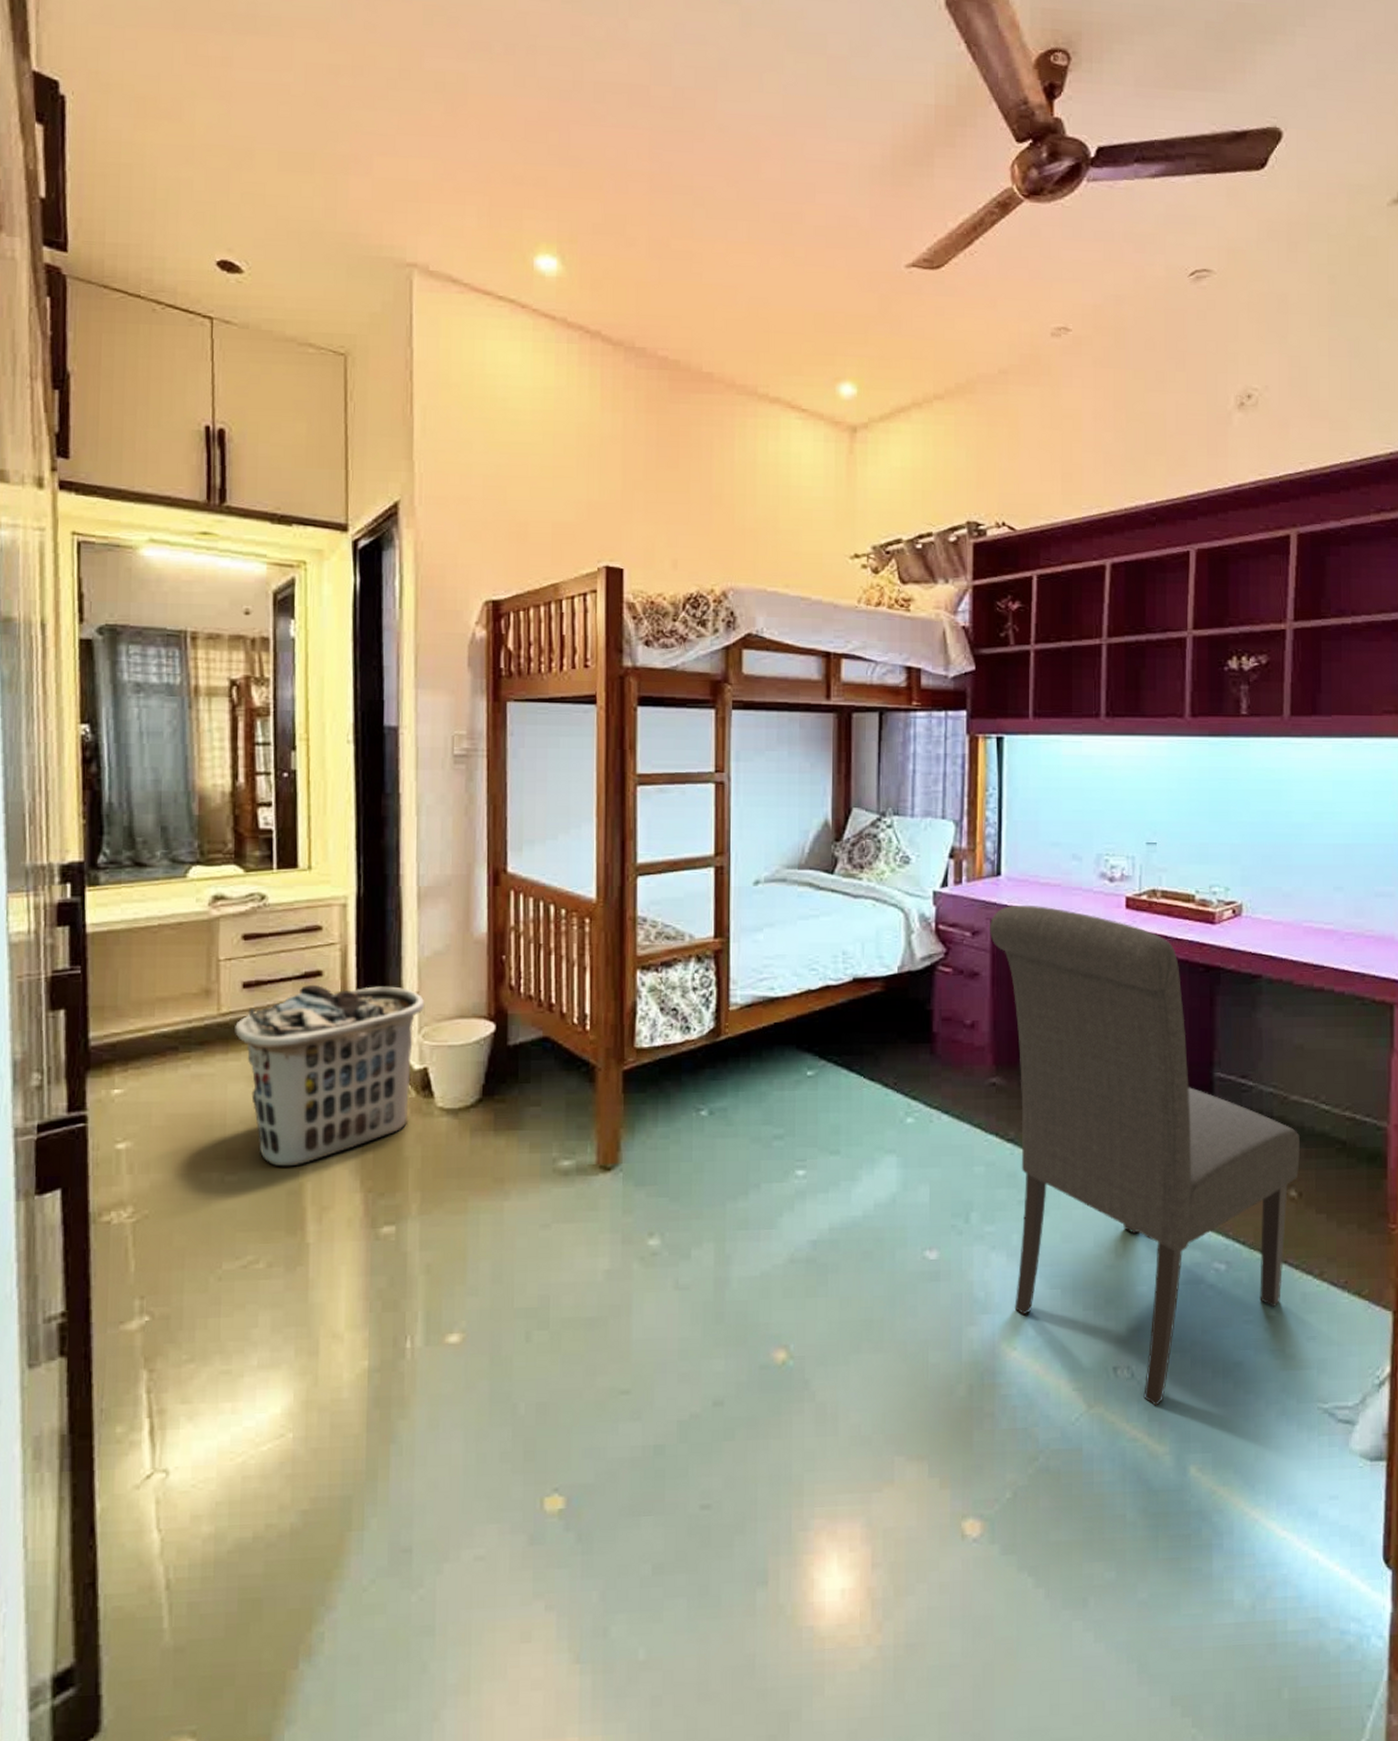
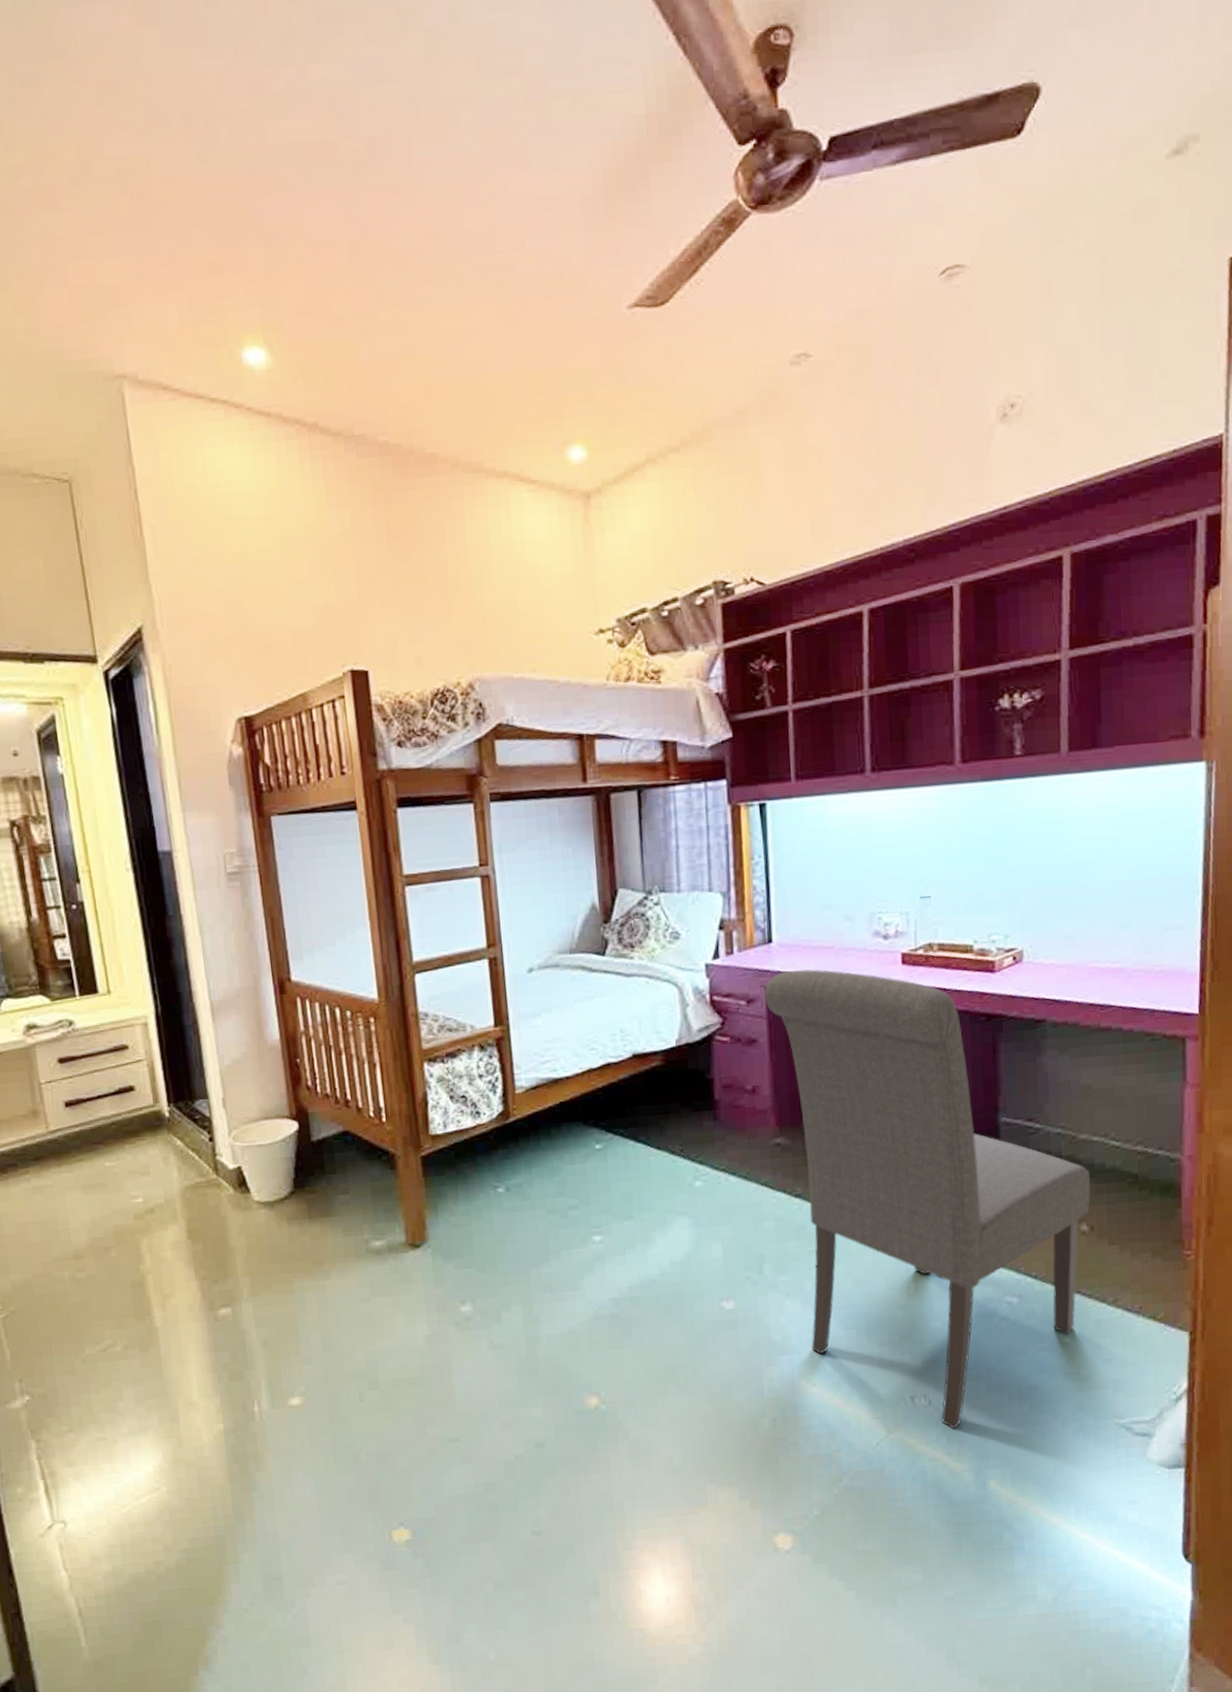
clothes hamper: present [235,984,425,1167] -> none [63,1095,232,1263]

